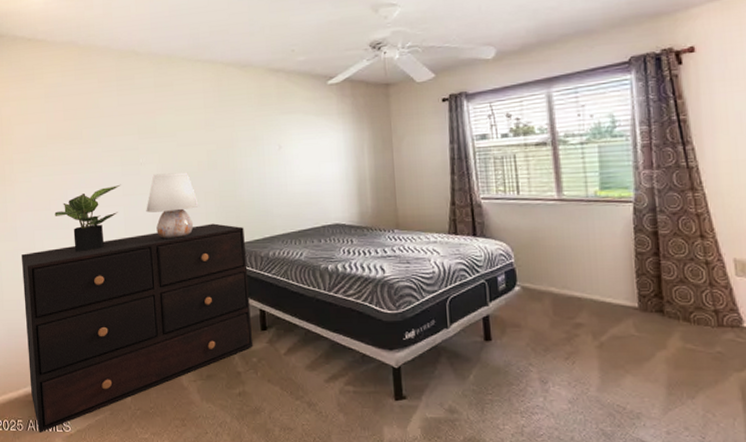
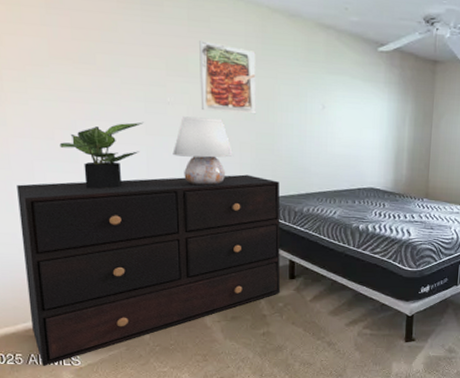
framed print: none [165,102,218,167] -> present [199,39,257,114]

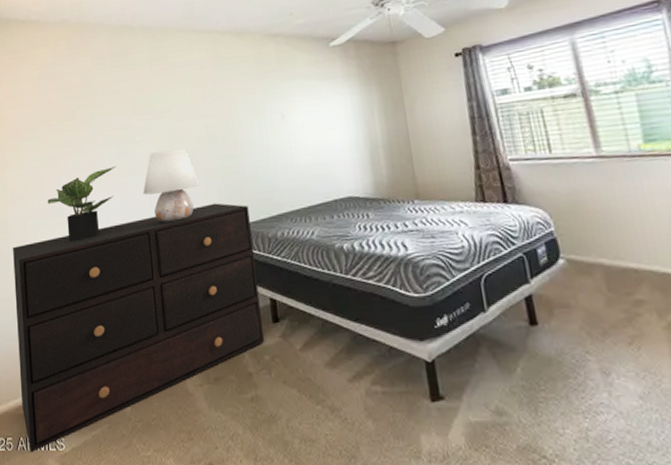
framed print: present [199,39,257,114] -> none [160,75,218,144]

